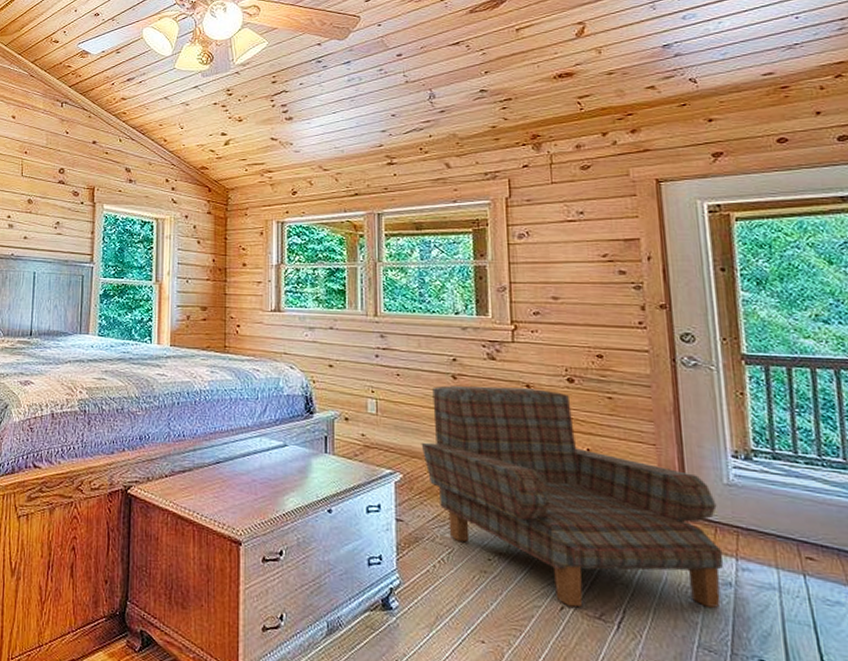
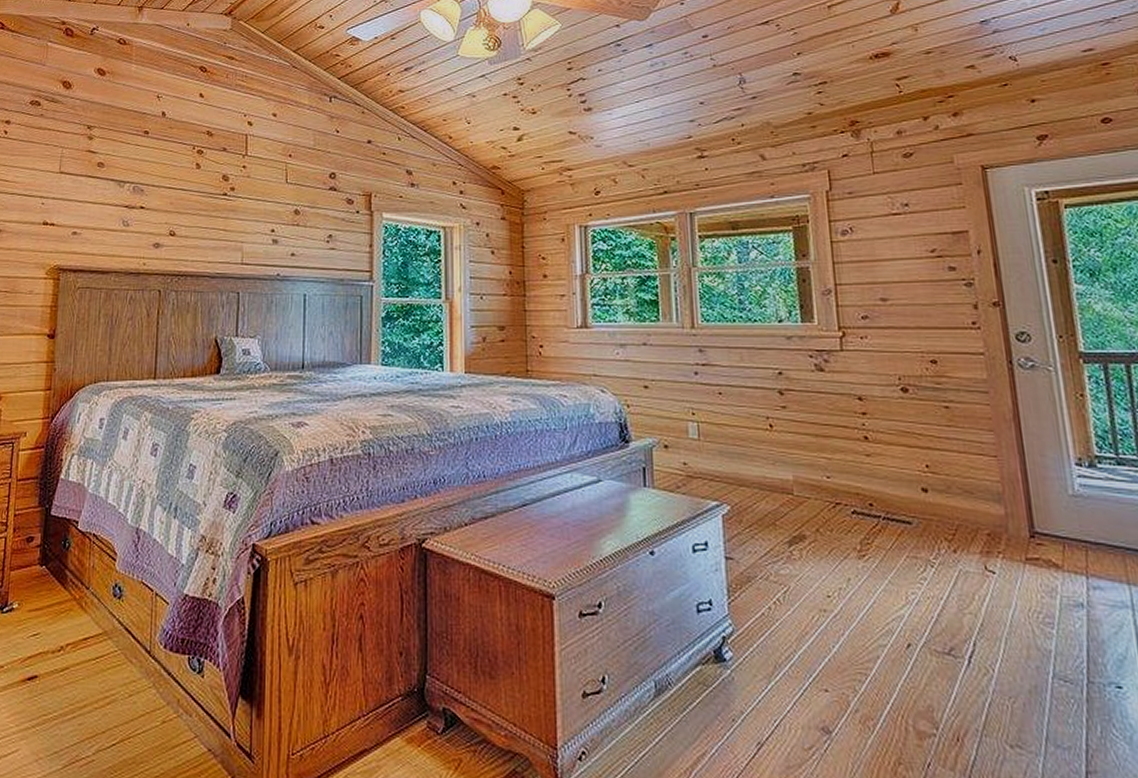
armchair: present [421,385,724,608] -> none [748,401,1074,644]

